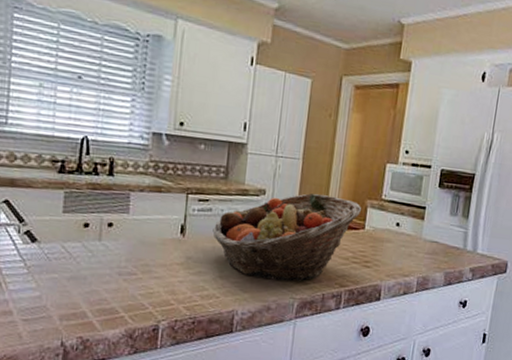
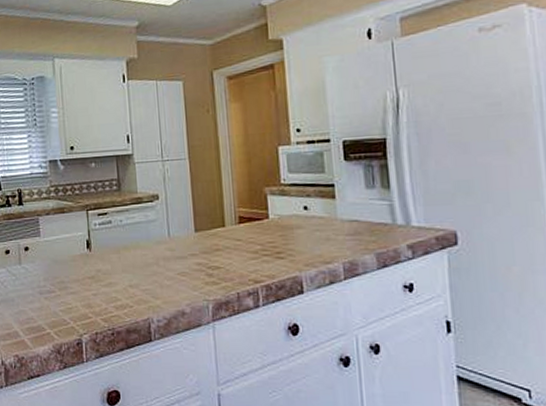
fruit basket: present [212,193,361,282] -> none [115,189,261,283]

